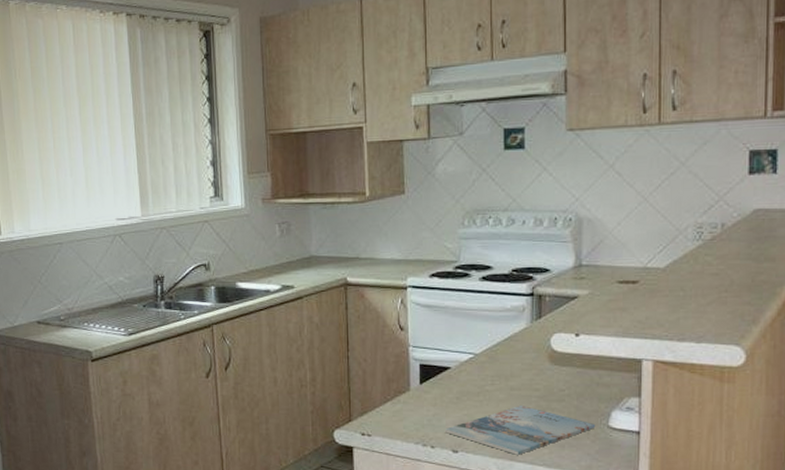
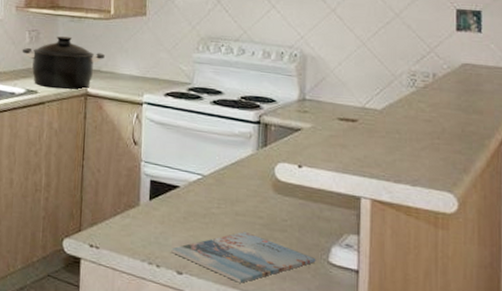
saucepan: none [273,226,364,282] -> present [22,36,106,90]

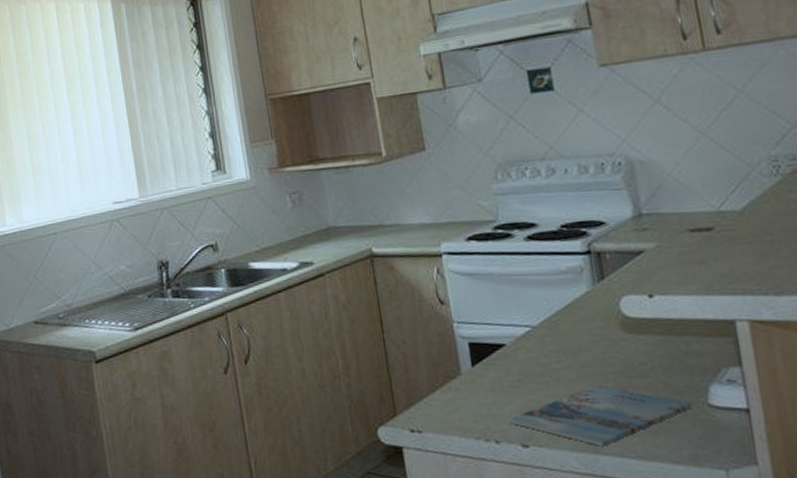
saucepan: present [22,36,106,90] -> none [285,192,386,256]

